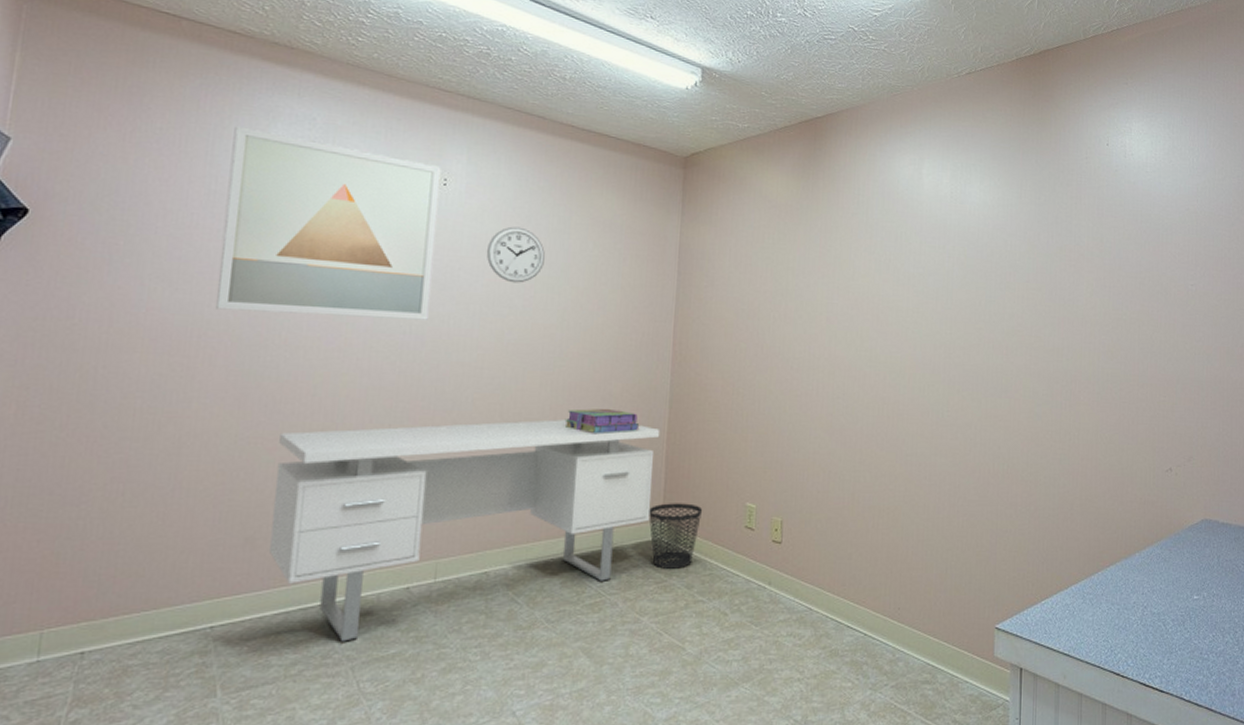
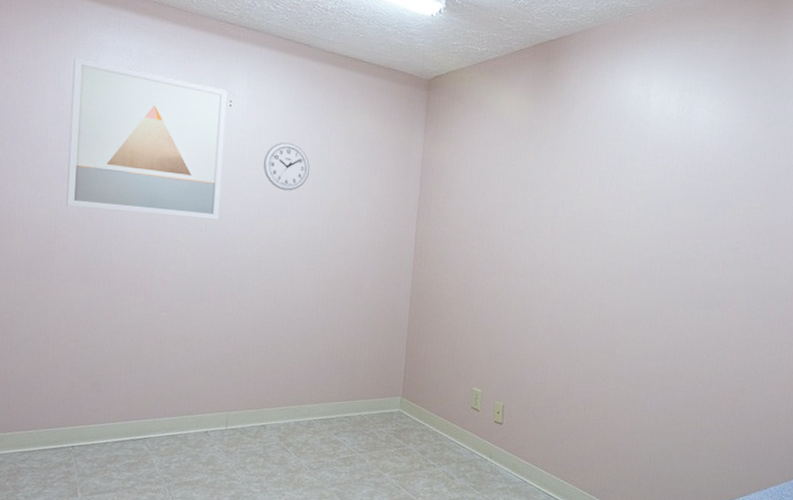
desk: present [268,419,661,642] -> none [108,305,402,468]
stack of books: present [564,408,640,434] -> none [324,299,385,321]
wastebasket: present [649,503,703,569] -> none [391,382,436,437]

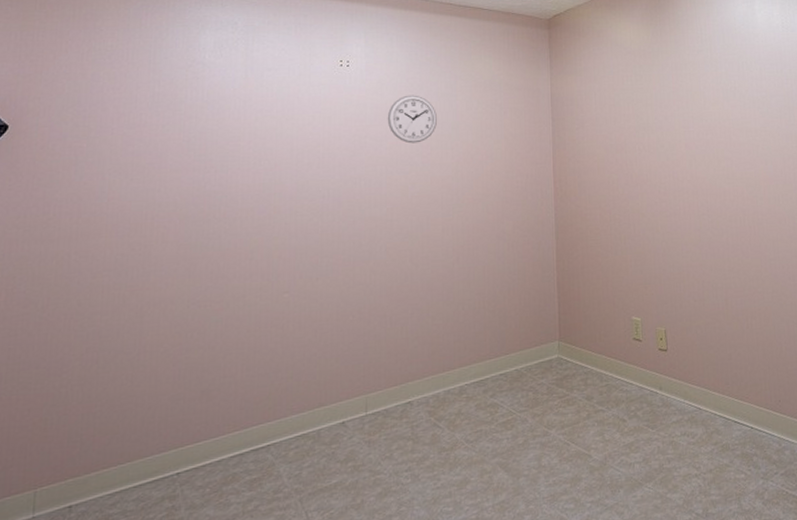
wall art: present [66,58,228,220] -> none [165,37,344,193]

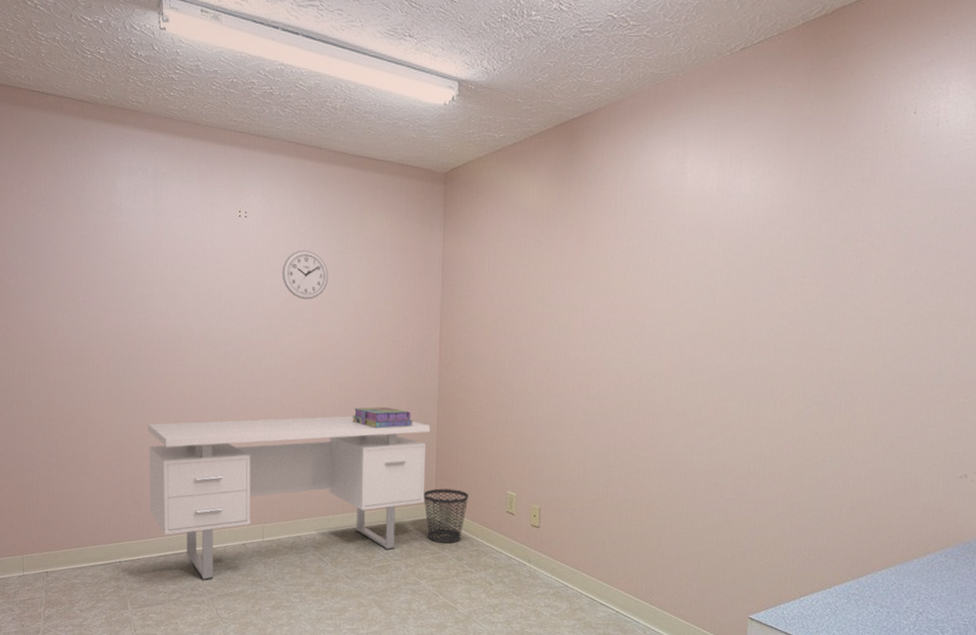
desk: none [222,256,550,477] -> present [148,416,431,580]
stack of books: none [466,244,532,269] -> present [352,406,413,429]
wastebasket: none [547,322,595,384] -> present [423,488,469,544]

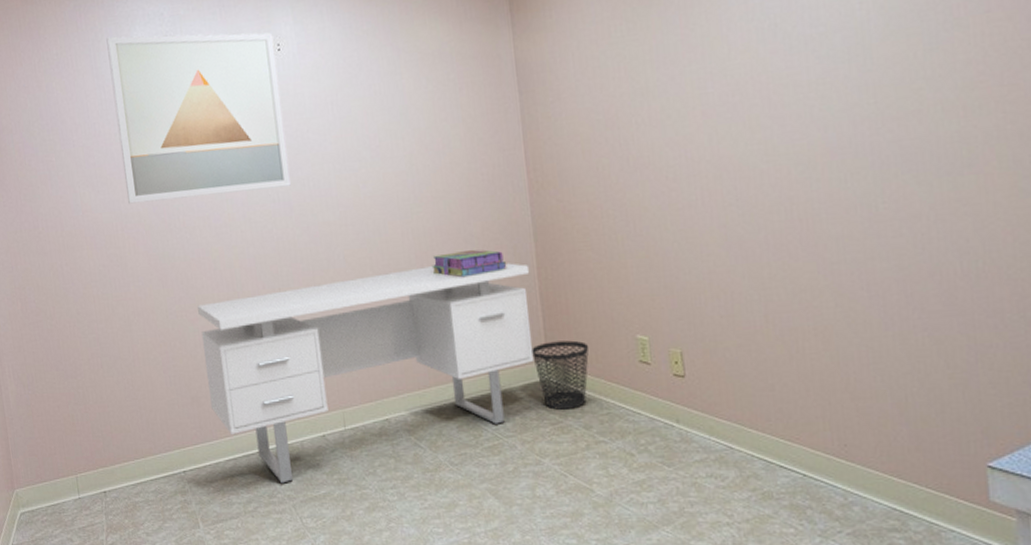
wall art: none [93,181,243,334] -> present [106,32,292,204]
wall clock: present [281,250,328,300] -> none [327,77,383,136]

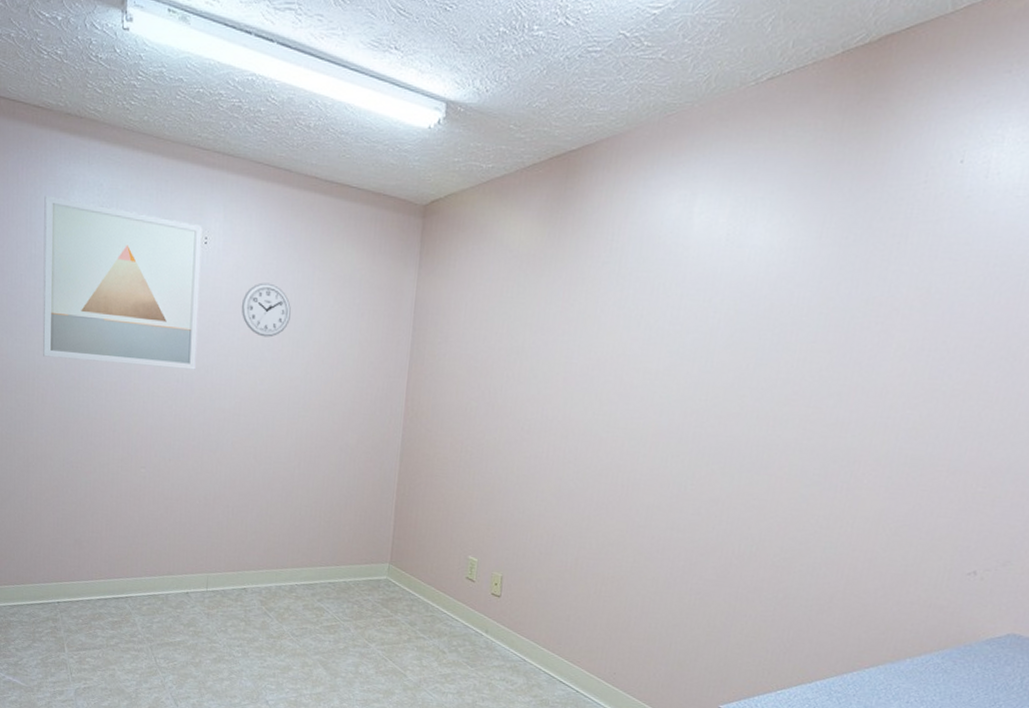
desk: present [197,263,534,484] -> none [90,460,391,627]
wall clock: none [327,77,383,136] -> present [241,282,291,338]
stack of books: present [431,249,507,278] -> none [307,456,373,481]
wastebasket: present [531,340,589,410] -> none [378,548,428,608]

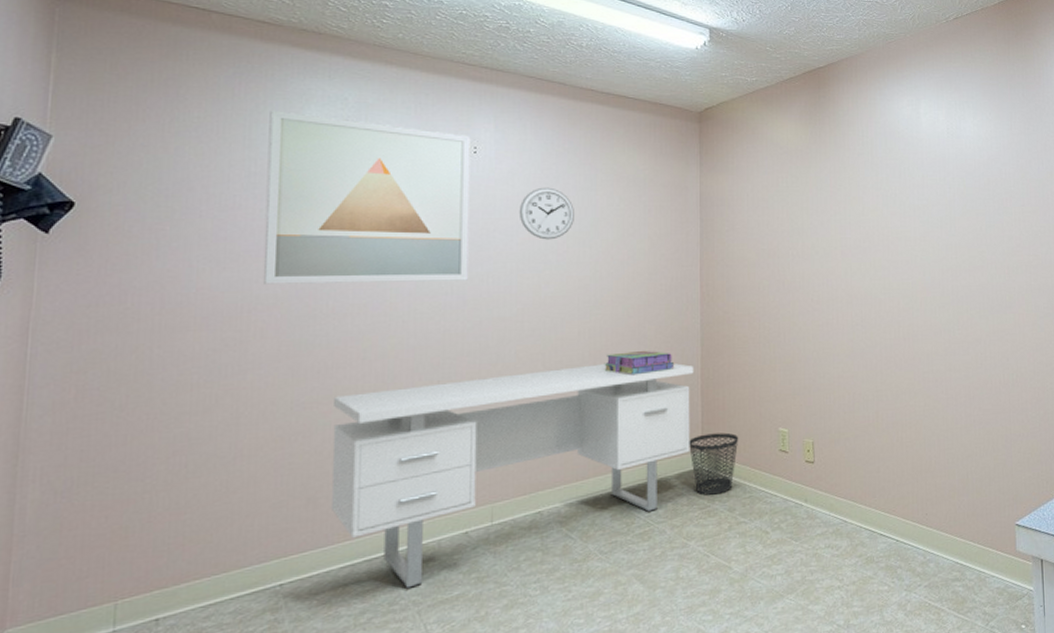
desk: none [90,460,391,627] -> present [330,363,694,588]
stack of books: none [307,456,373,481] -> present [604,350,675,376]
wastebasket: none [378,548,428,608] -> present [689,432,739,495]

